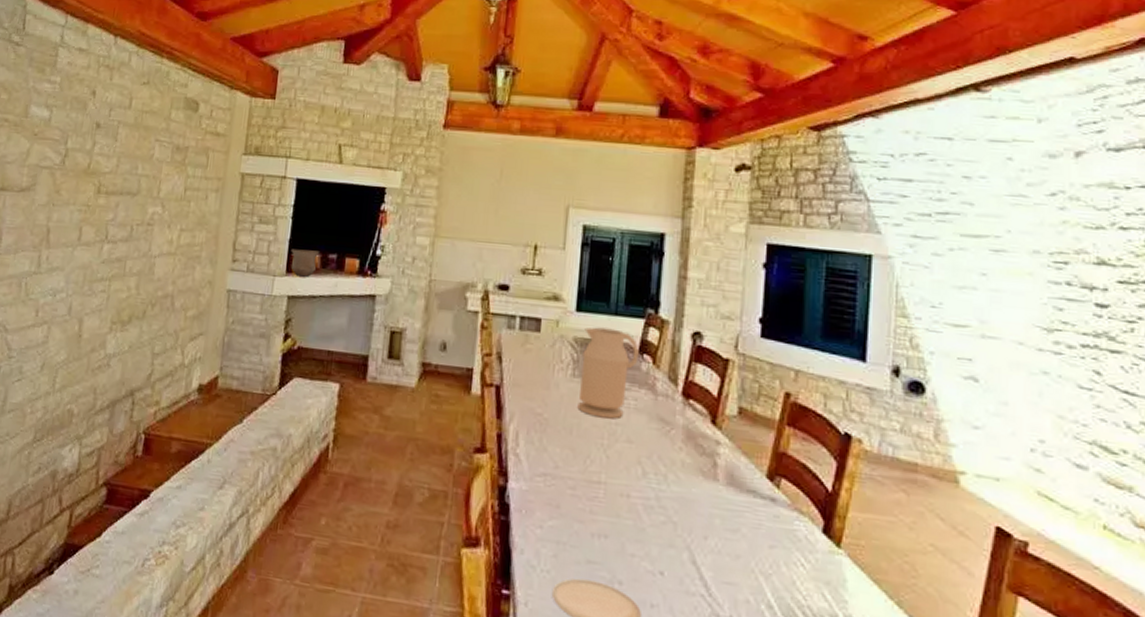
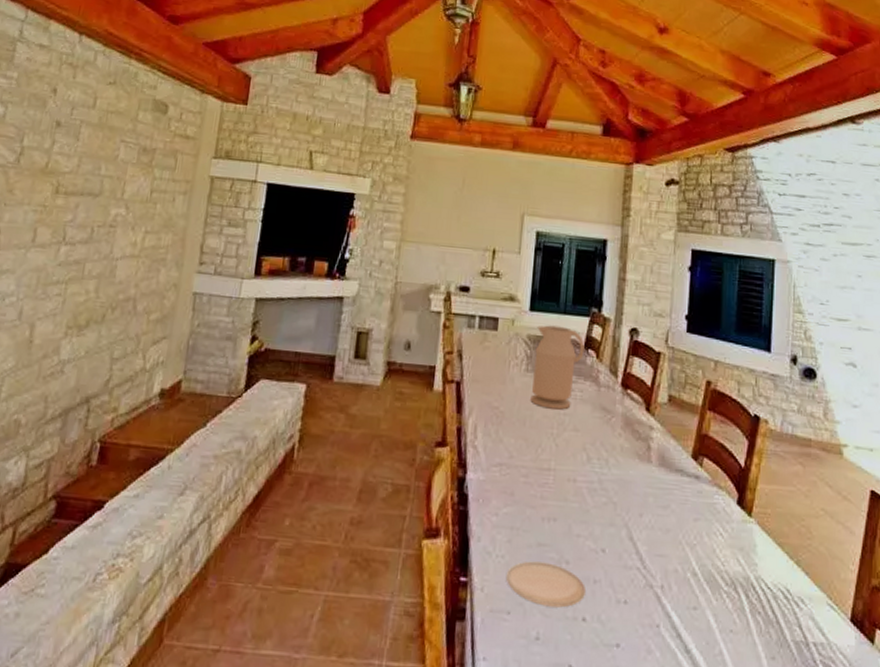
ceramic pot: present [291,248,320,277] -> none [259,251,289,280]

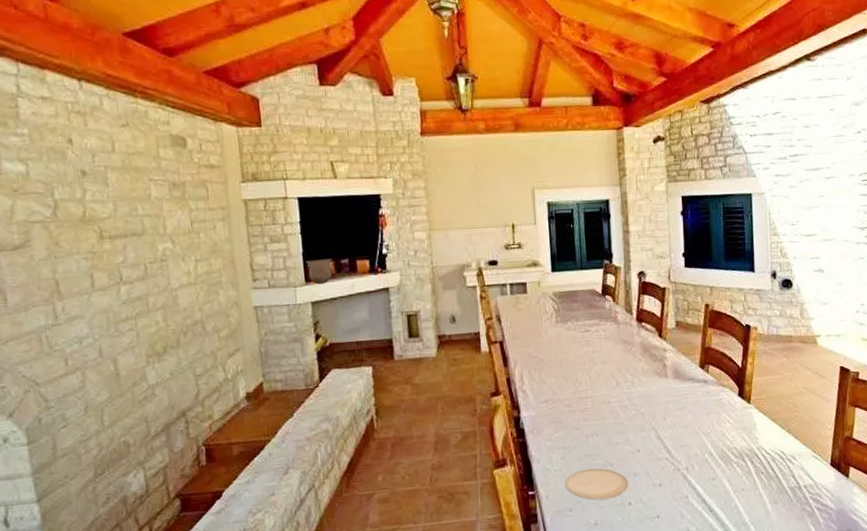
ceramic pot: none [259,251,289,280] -> present [306,259,333,284]
water jug: present [530,325,585,410] -> none [560,280,603,350]

